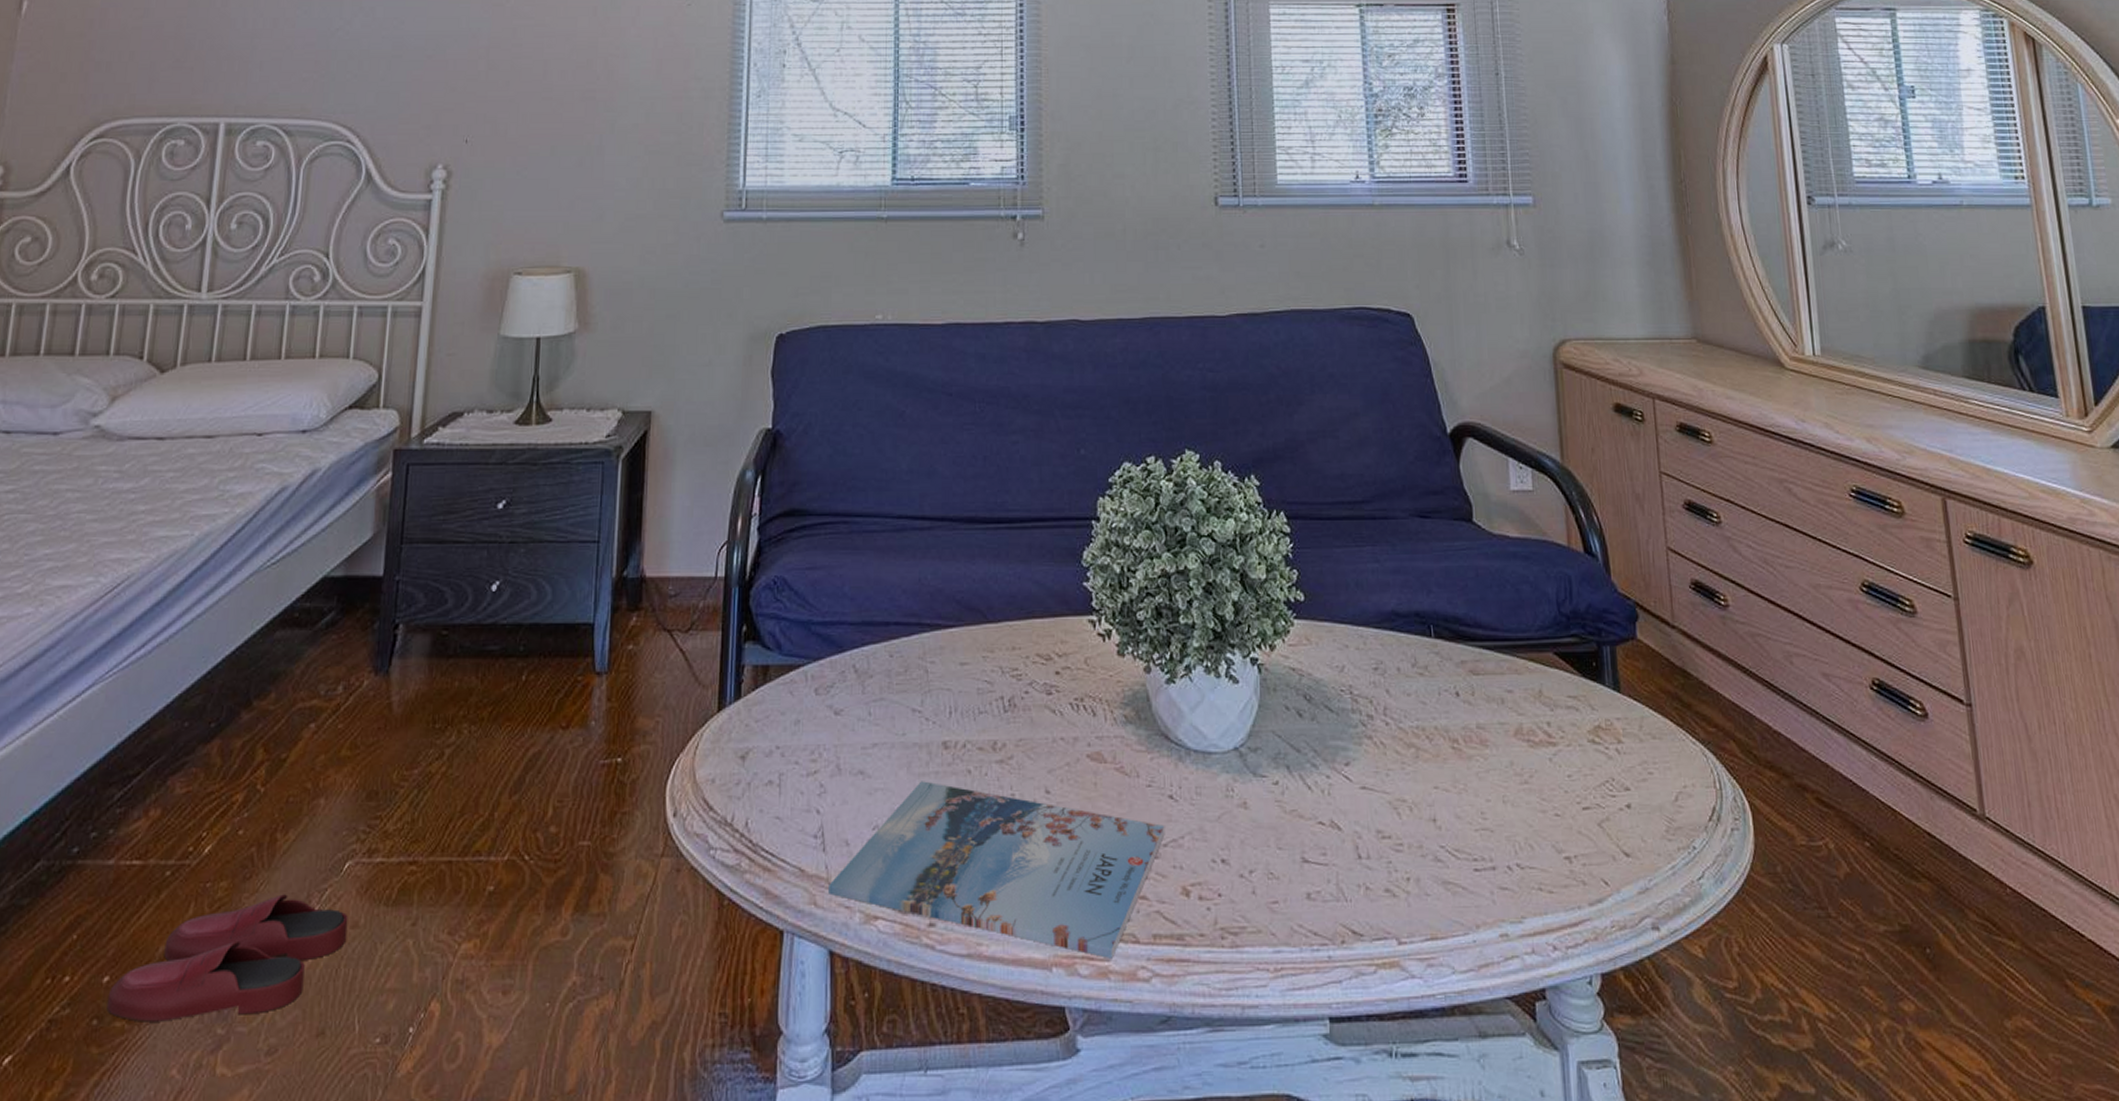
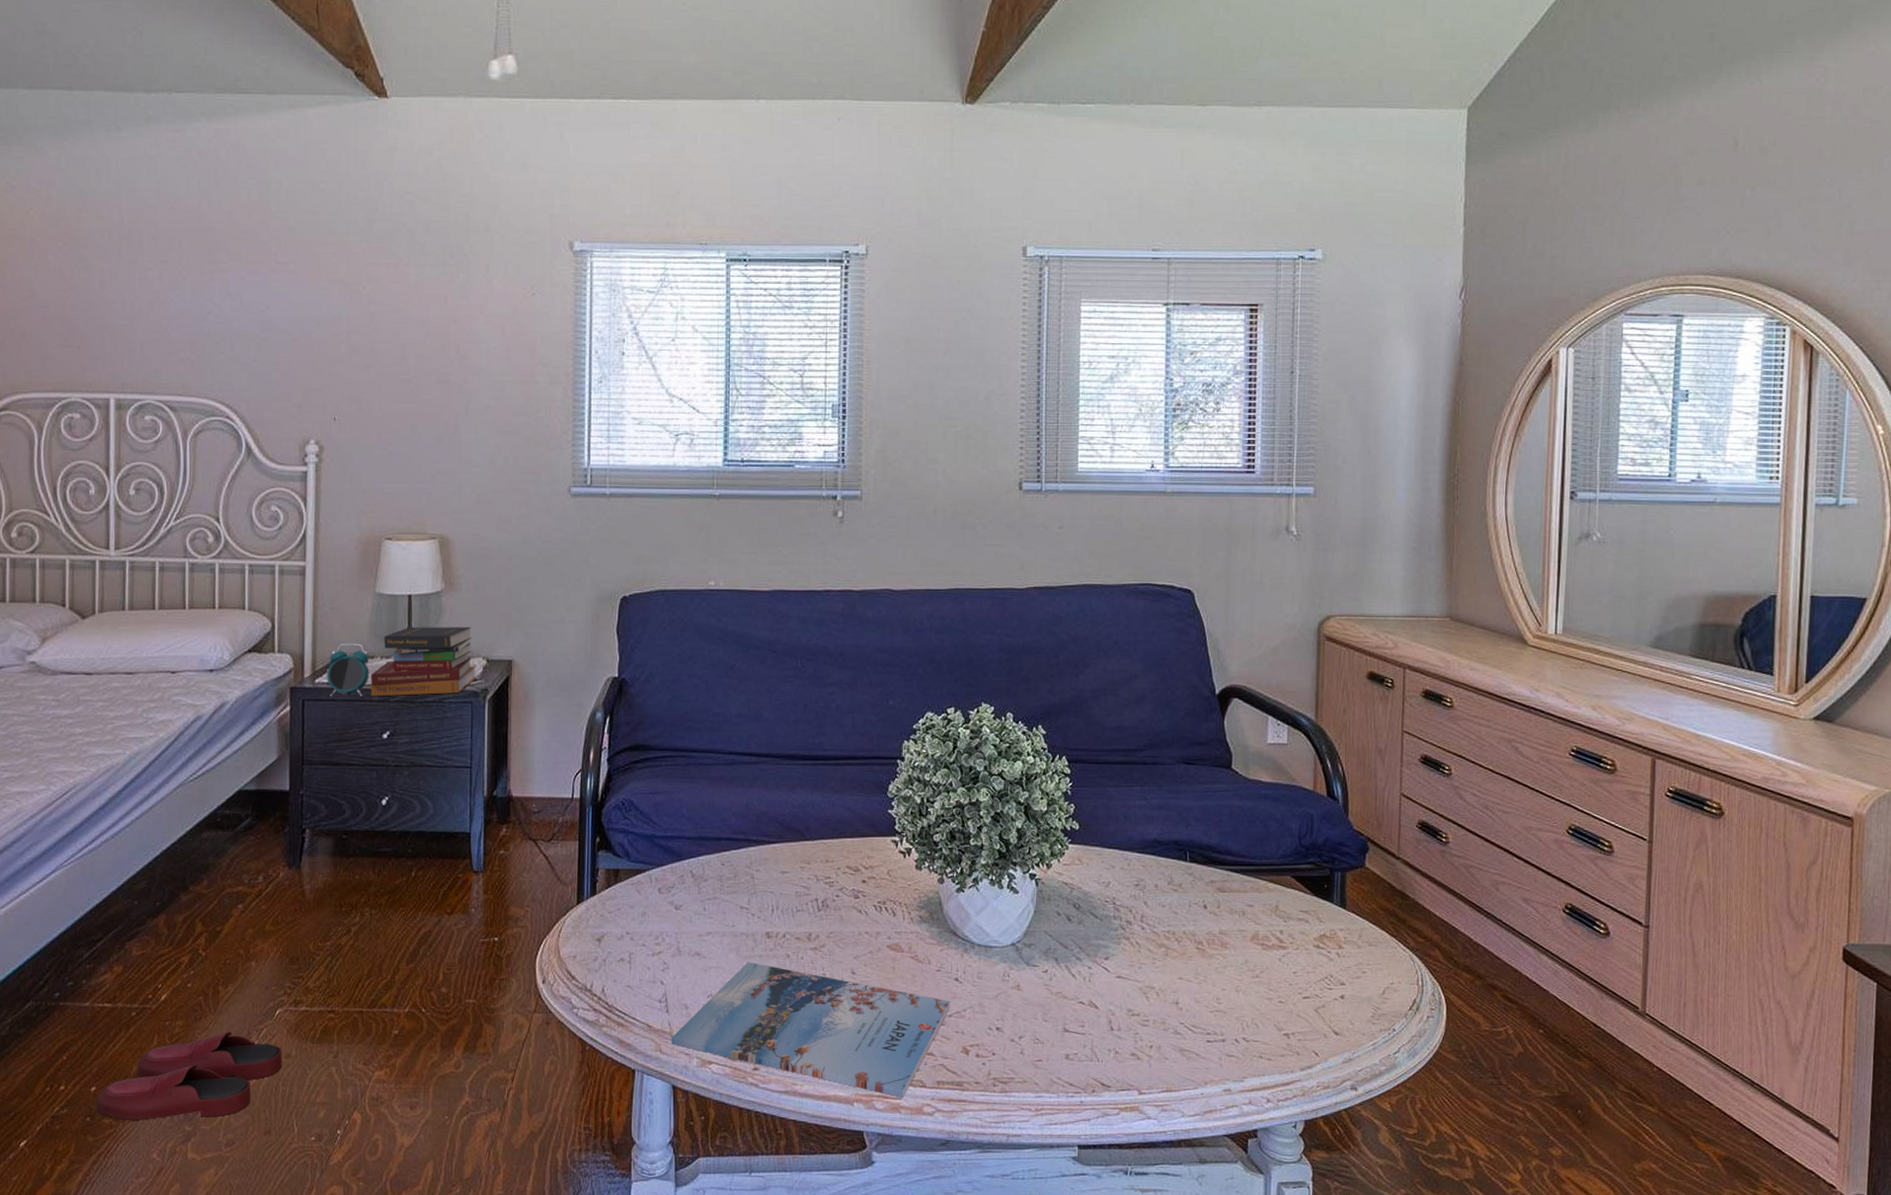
alarm clock: none [437,395,488,461] -> present [327,643,370,698]
books: none [486,374,610,459] -> present [370,627,476,697]

